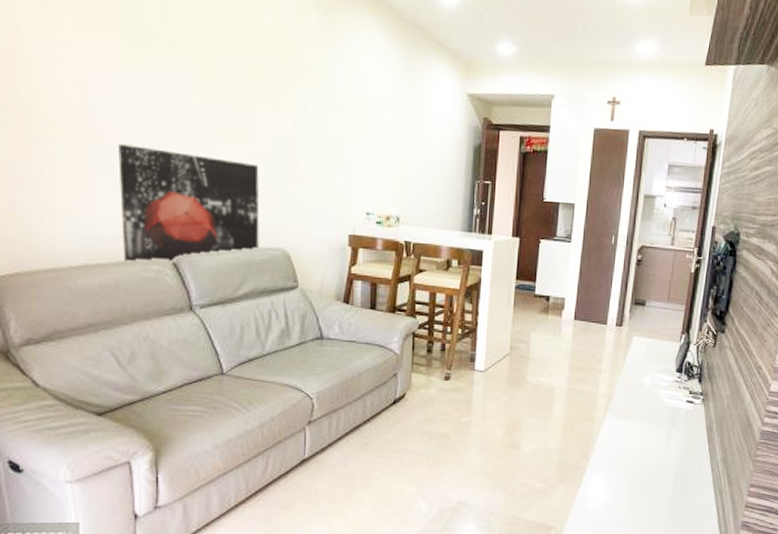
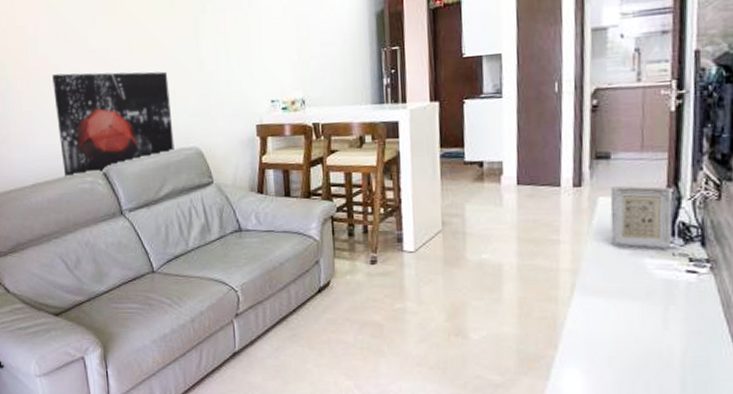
picture frame: none [638,329,684,383] -> present [610,185,673,249]

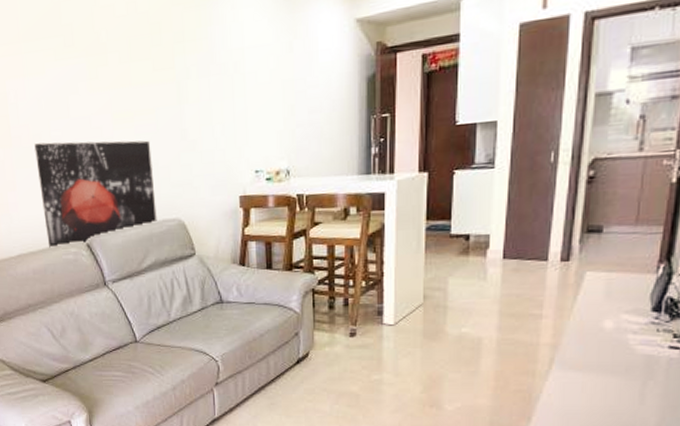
picture frame: present [610,185,673,249] -> none [595,260,663,325]

